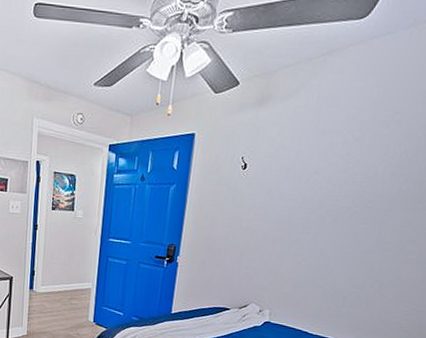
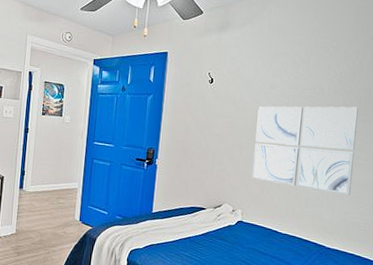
wall art: none [283,193,417,294] -> present [251,106,358,195]

